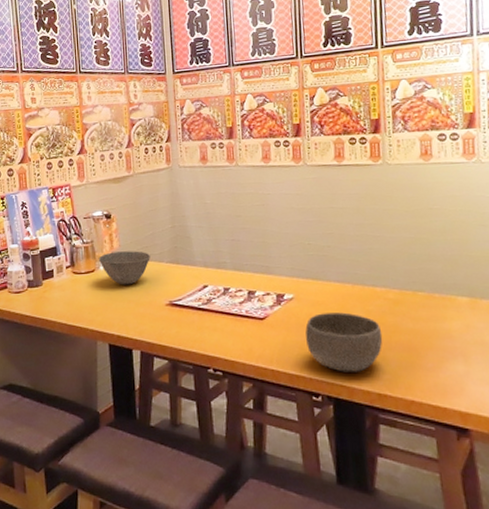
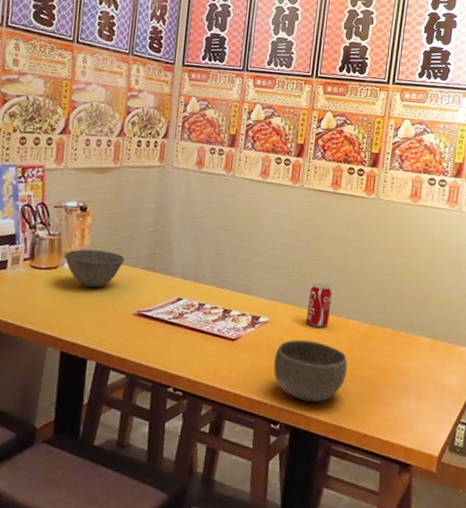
beverage can: none [329,255,355,299] -> present [306,283,332,328]

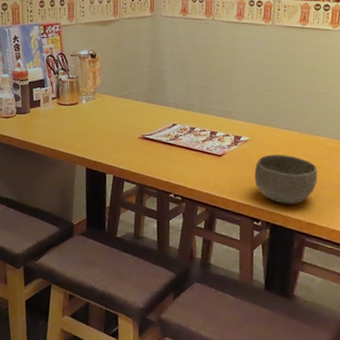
bowl: present [63,249,125,288] -> none [81,88,128,119]
beverage can: present [306,283,332,328] -> none [280,107,303,144]

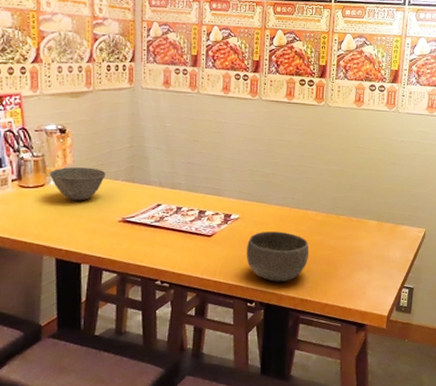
bowl: none [81,88,128,119] -> present [49,167,105,201]

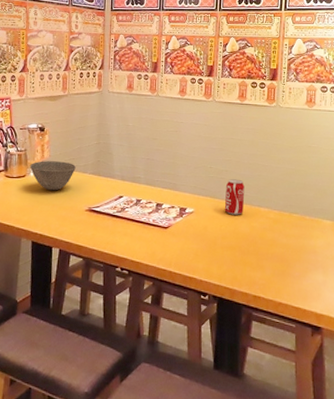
bowl: present [247,231,309,282] -> none [201,226,262,277]
beverage can: none [271,182,292,219] -> present [224,179,245,215]

